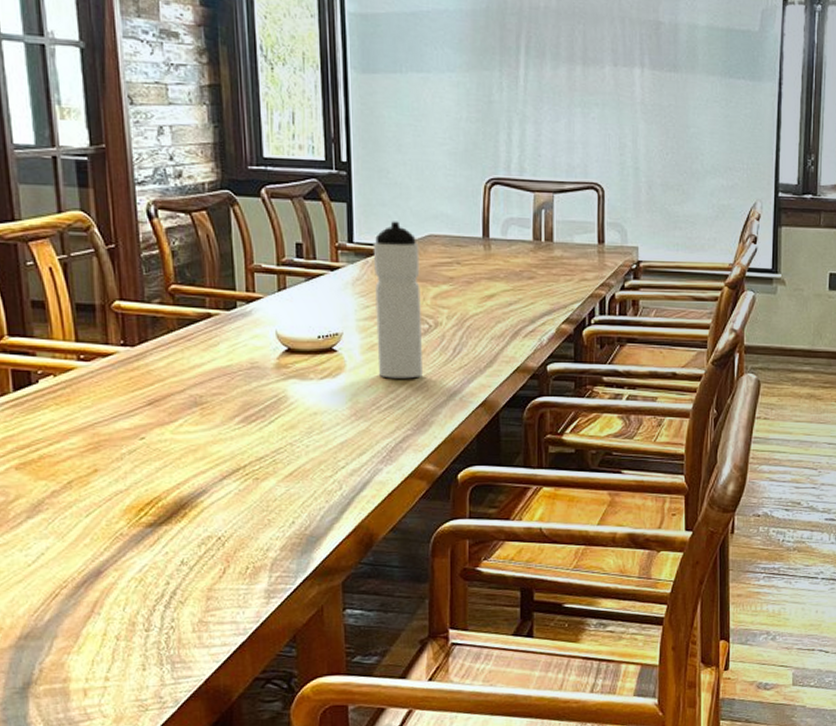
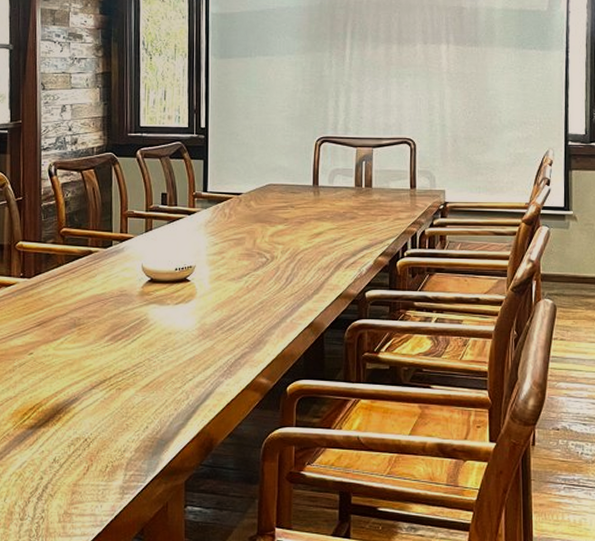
water bottle: present [374,221,422,379] -> none [223,173,260,304]

